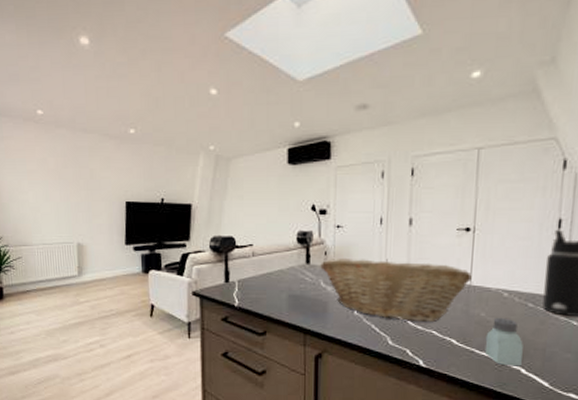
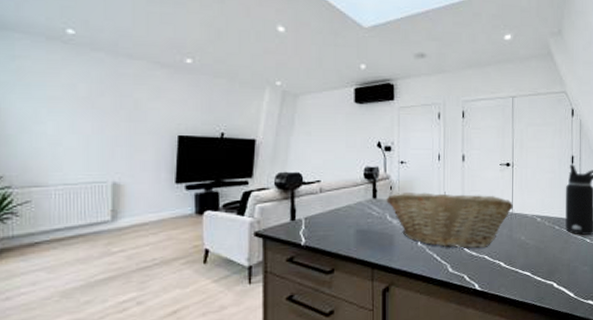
saltshaker: present [485,317,523,367] -> none [526,239,554,282]

